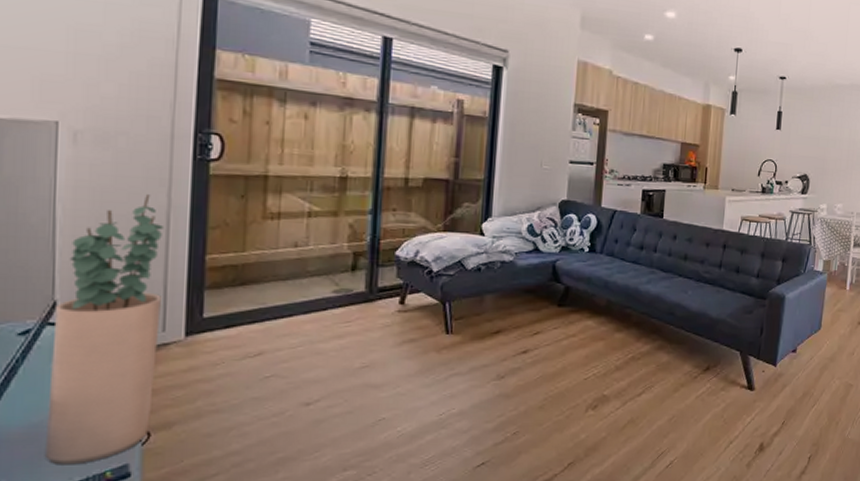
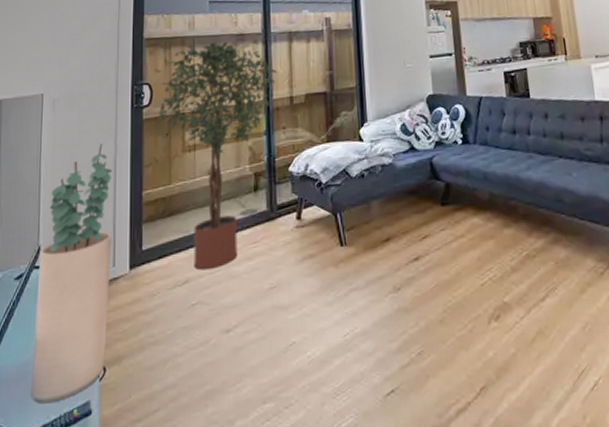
potted tree: none [228,99,391,344] -> present [156,41,278,271]

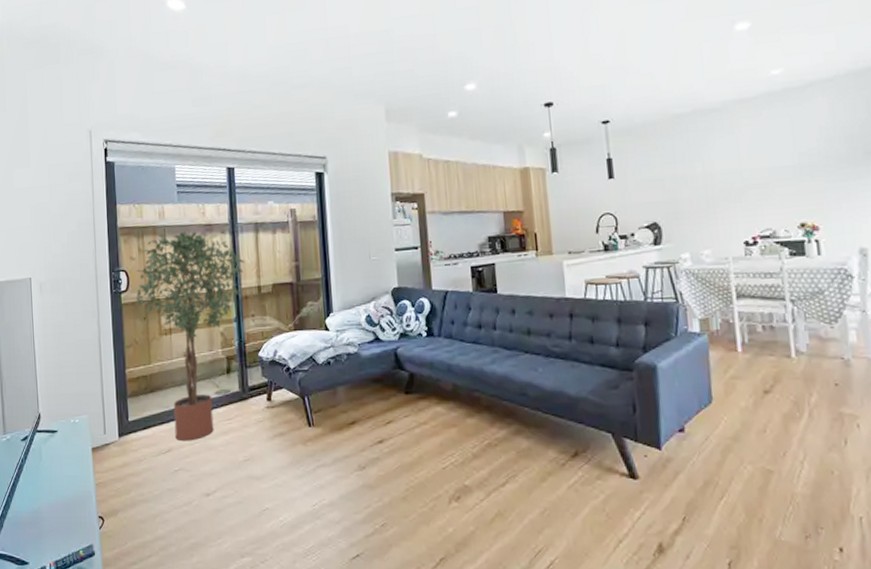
vase: present [30,144,113,404] -> none [40,325,103,544]

